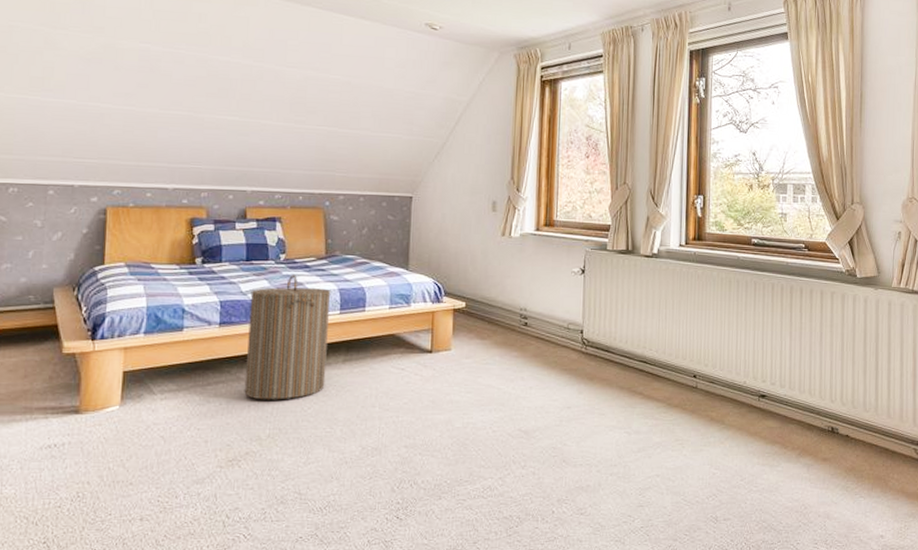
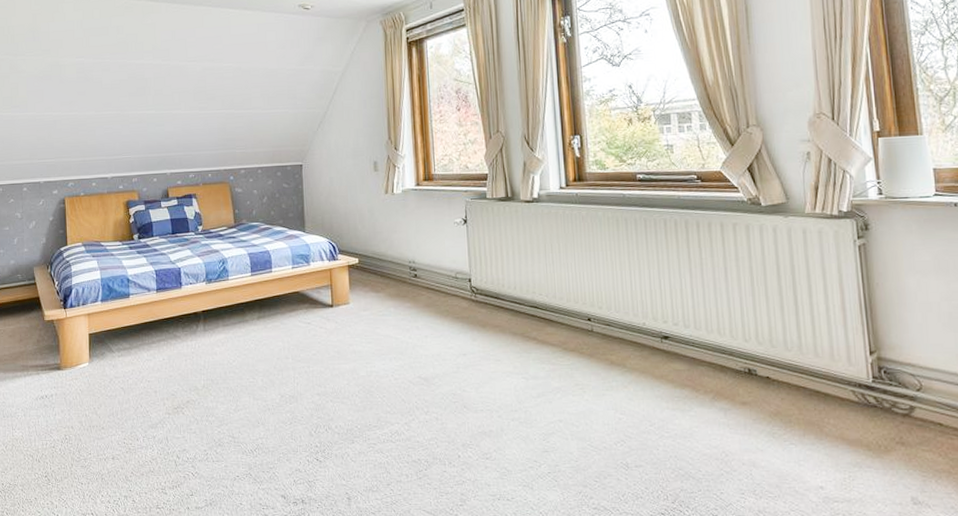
laundry hamper: present [244,275,331,400] -> none [178,243,245,355]

